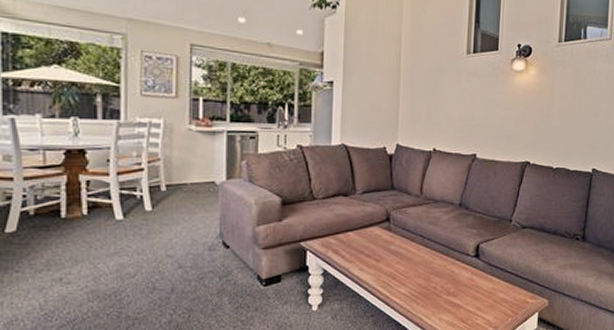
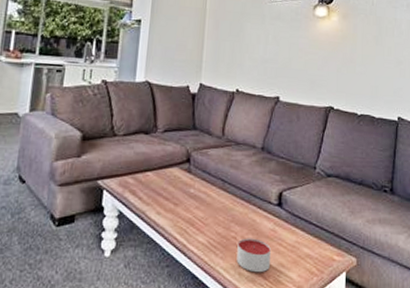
candle: none [437,287,469,318] -> present [236,238,271,273]

